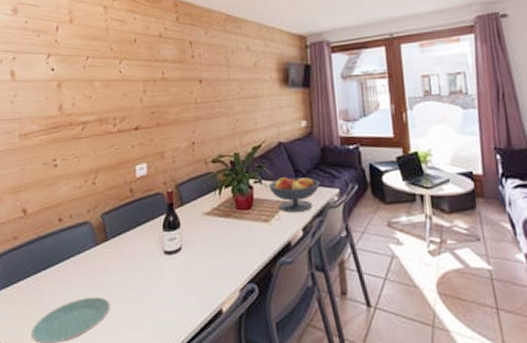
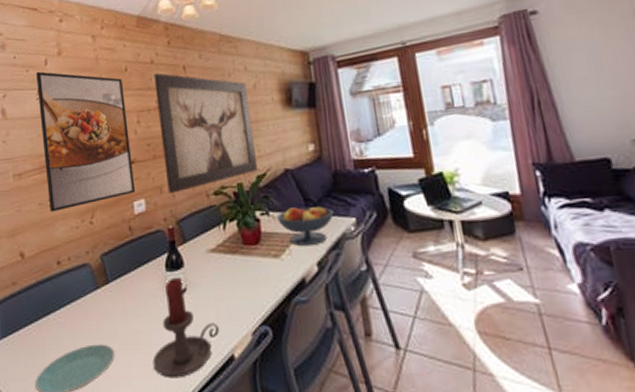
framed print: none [47,36,139,172] -> present [36,71,136,213]
candle holder: none [146,237,210,330] -> present [152,277,219,379]
wall art: none [161,46,254,160] -> present [154,73,259,194]

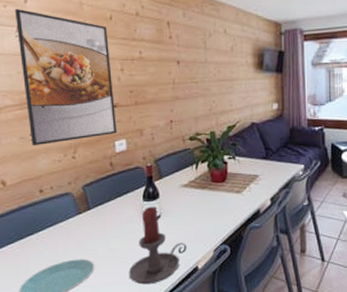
wall art: present [154,73,259,194] -> none [138,25,230,137]
fruit bowl: present [277,205,334,246] -> none [242,154,288,185]

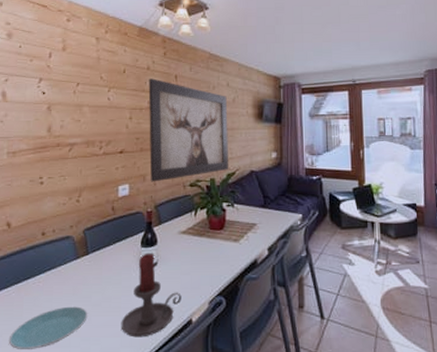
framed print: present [15,8,118,146] -> none [39,62,122,189]
wall art: none [138,25,230,137] -> present [148,78,229,182]

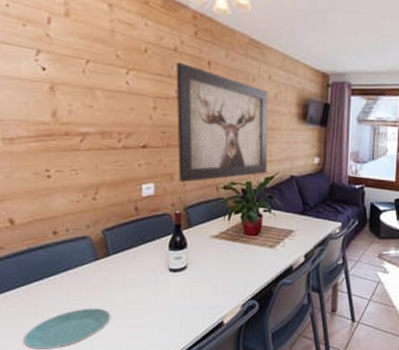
candle holder: present [121,253,182,338] -> none [148,256,213,338]

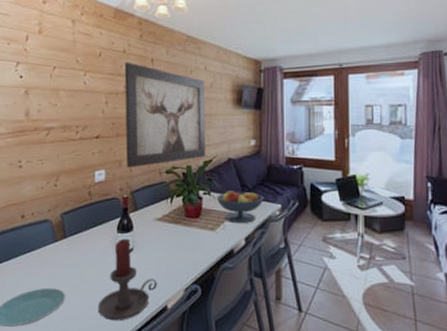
candle holder: none [148,256,213,338] -> present [97,238,157,321]
fruit bowl: none [278,208,325,240] -> present [217,191,264,223]

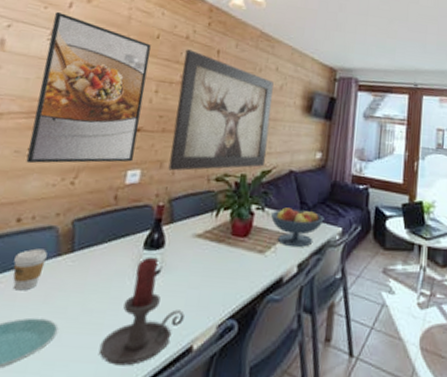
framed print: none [16,45,98,173] -> present [26,11,151,164]
coffee cup: none [26,237,48,269] -> present [13,248,47,291]

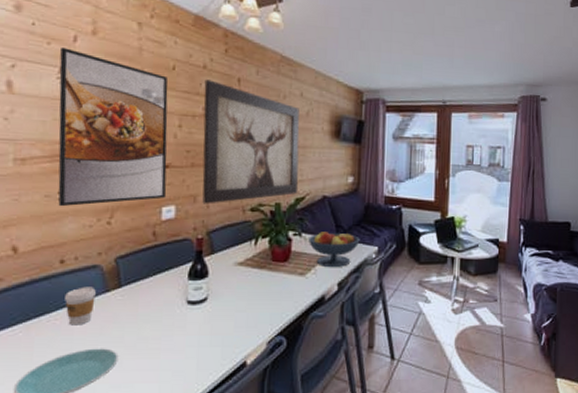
candle holder: present [99,257,185,366] -> none [159,286,235,383]

